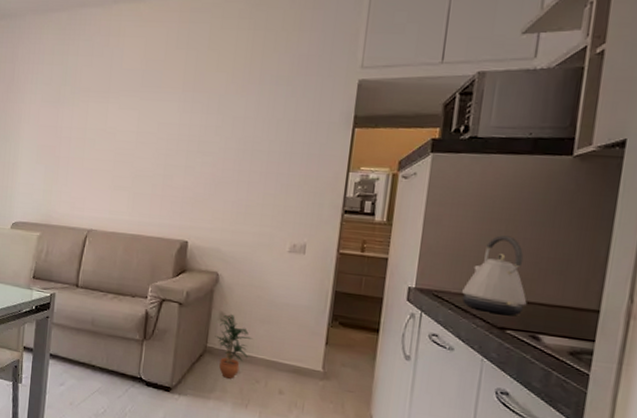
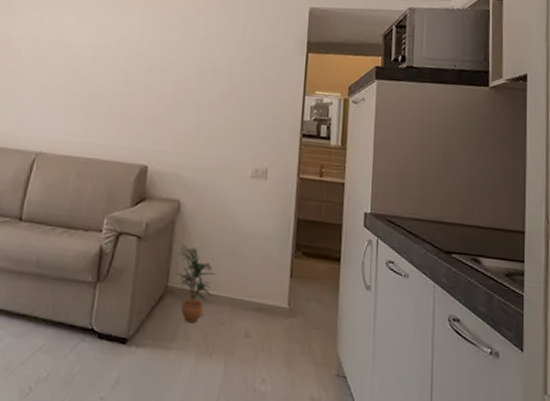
kettle: present [461,235,527,316] -> none [411,160,467,240]

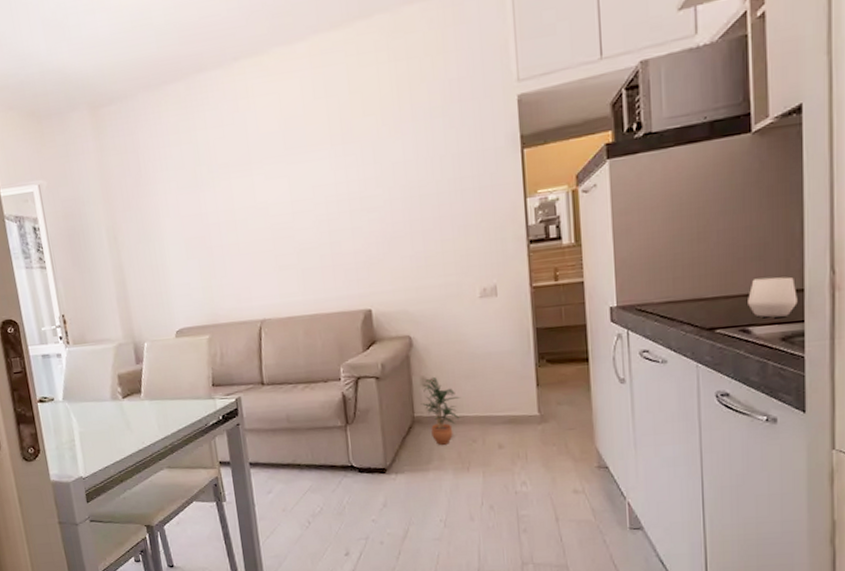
cup: none [480,213,519,254] -> present [748,277,798,318]

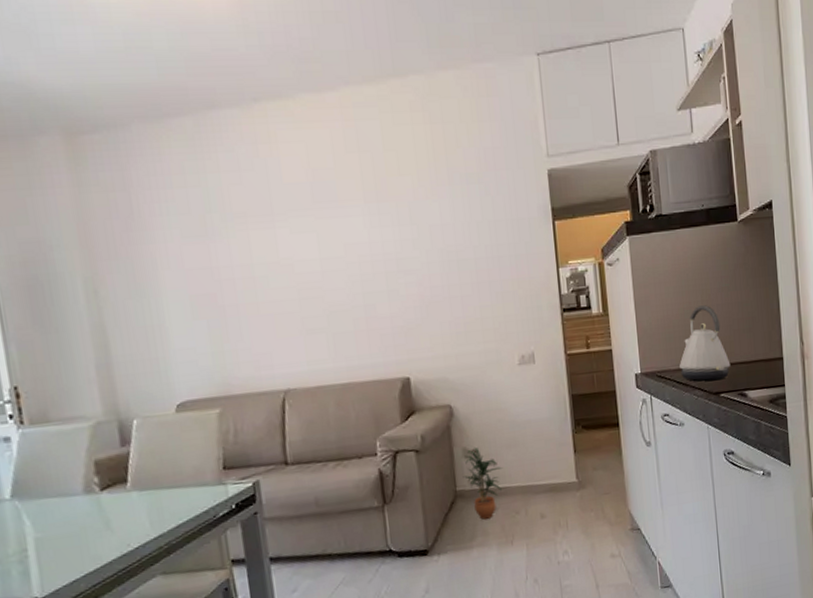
kettle: none [664,231,731,316] -> present [678,305,731,382]
cup: present [748,277,798,318] -> none [743,347,779,383]

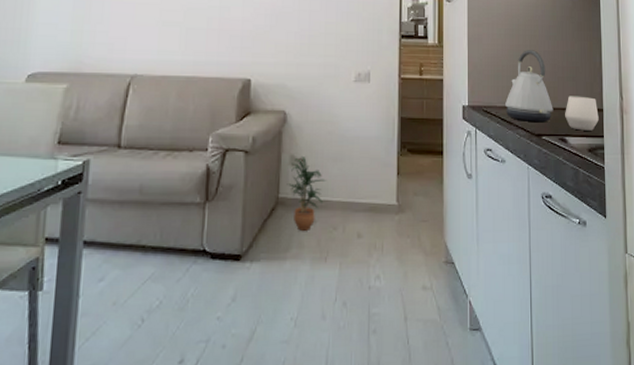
cup: none [743,347,779,383] -> present [565,96,599,131]

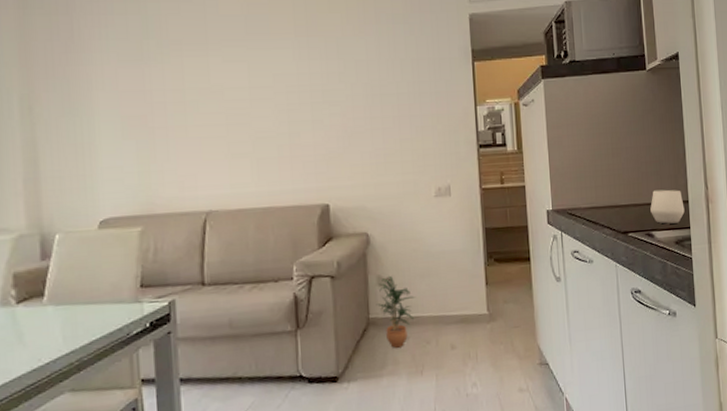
kettle: present [504,50,553,123] -> none [589,147,639,221]

